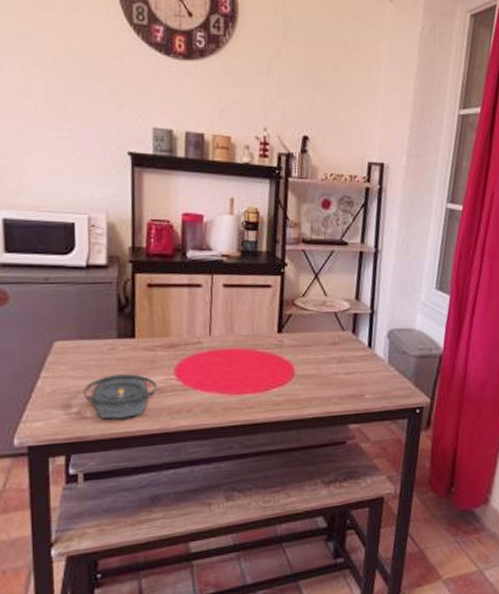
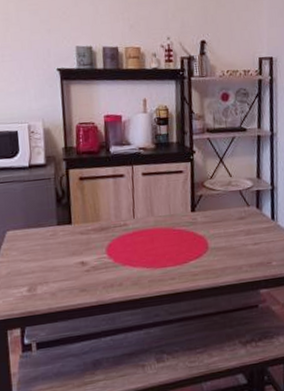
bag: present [83,374,157,419] -> none [32,255,92,295]

